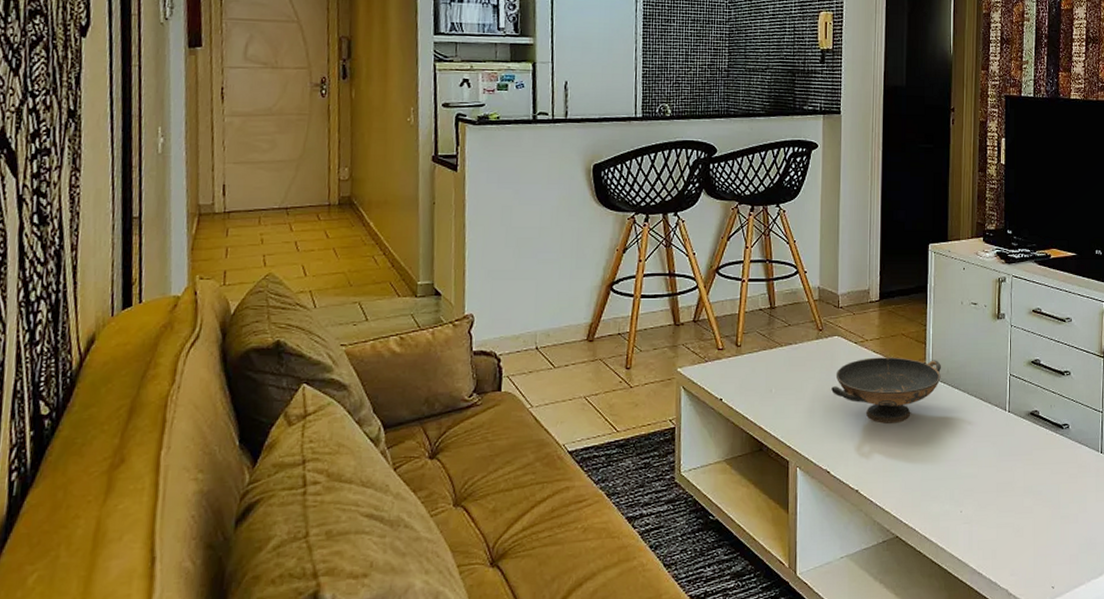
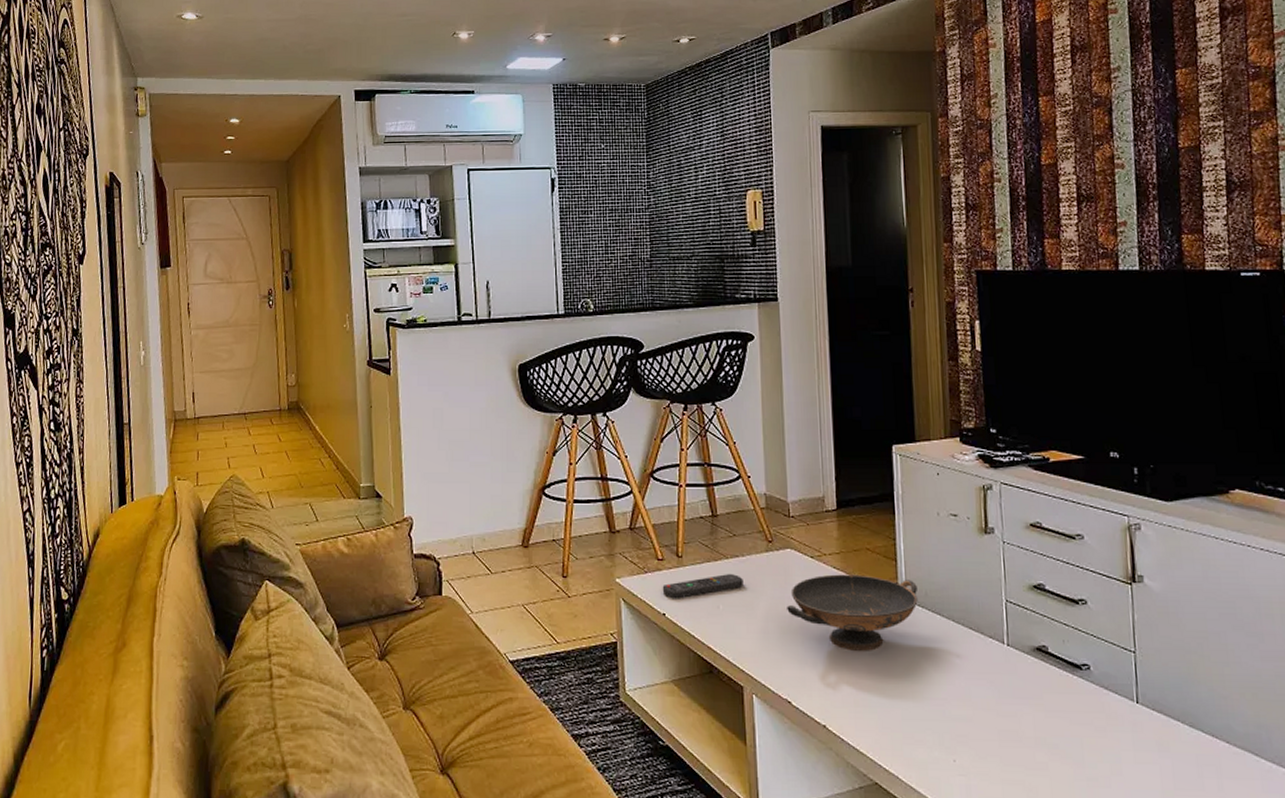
remote control: none [721,359,795,385] -> present [662,573,743,599]

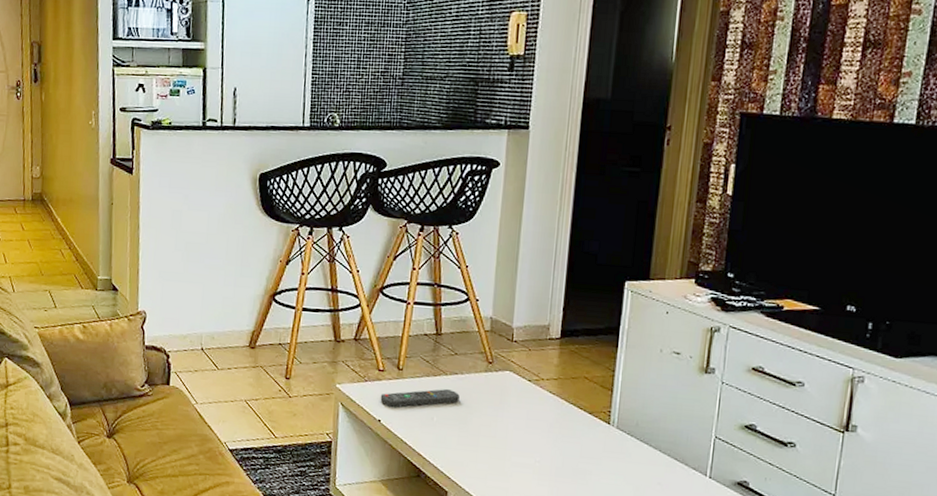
decorative bowl: present [787,574,918,651] -> none [499,398,629,471]

